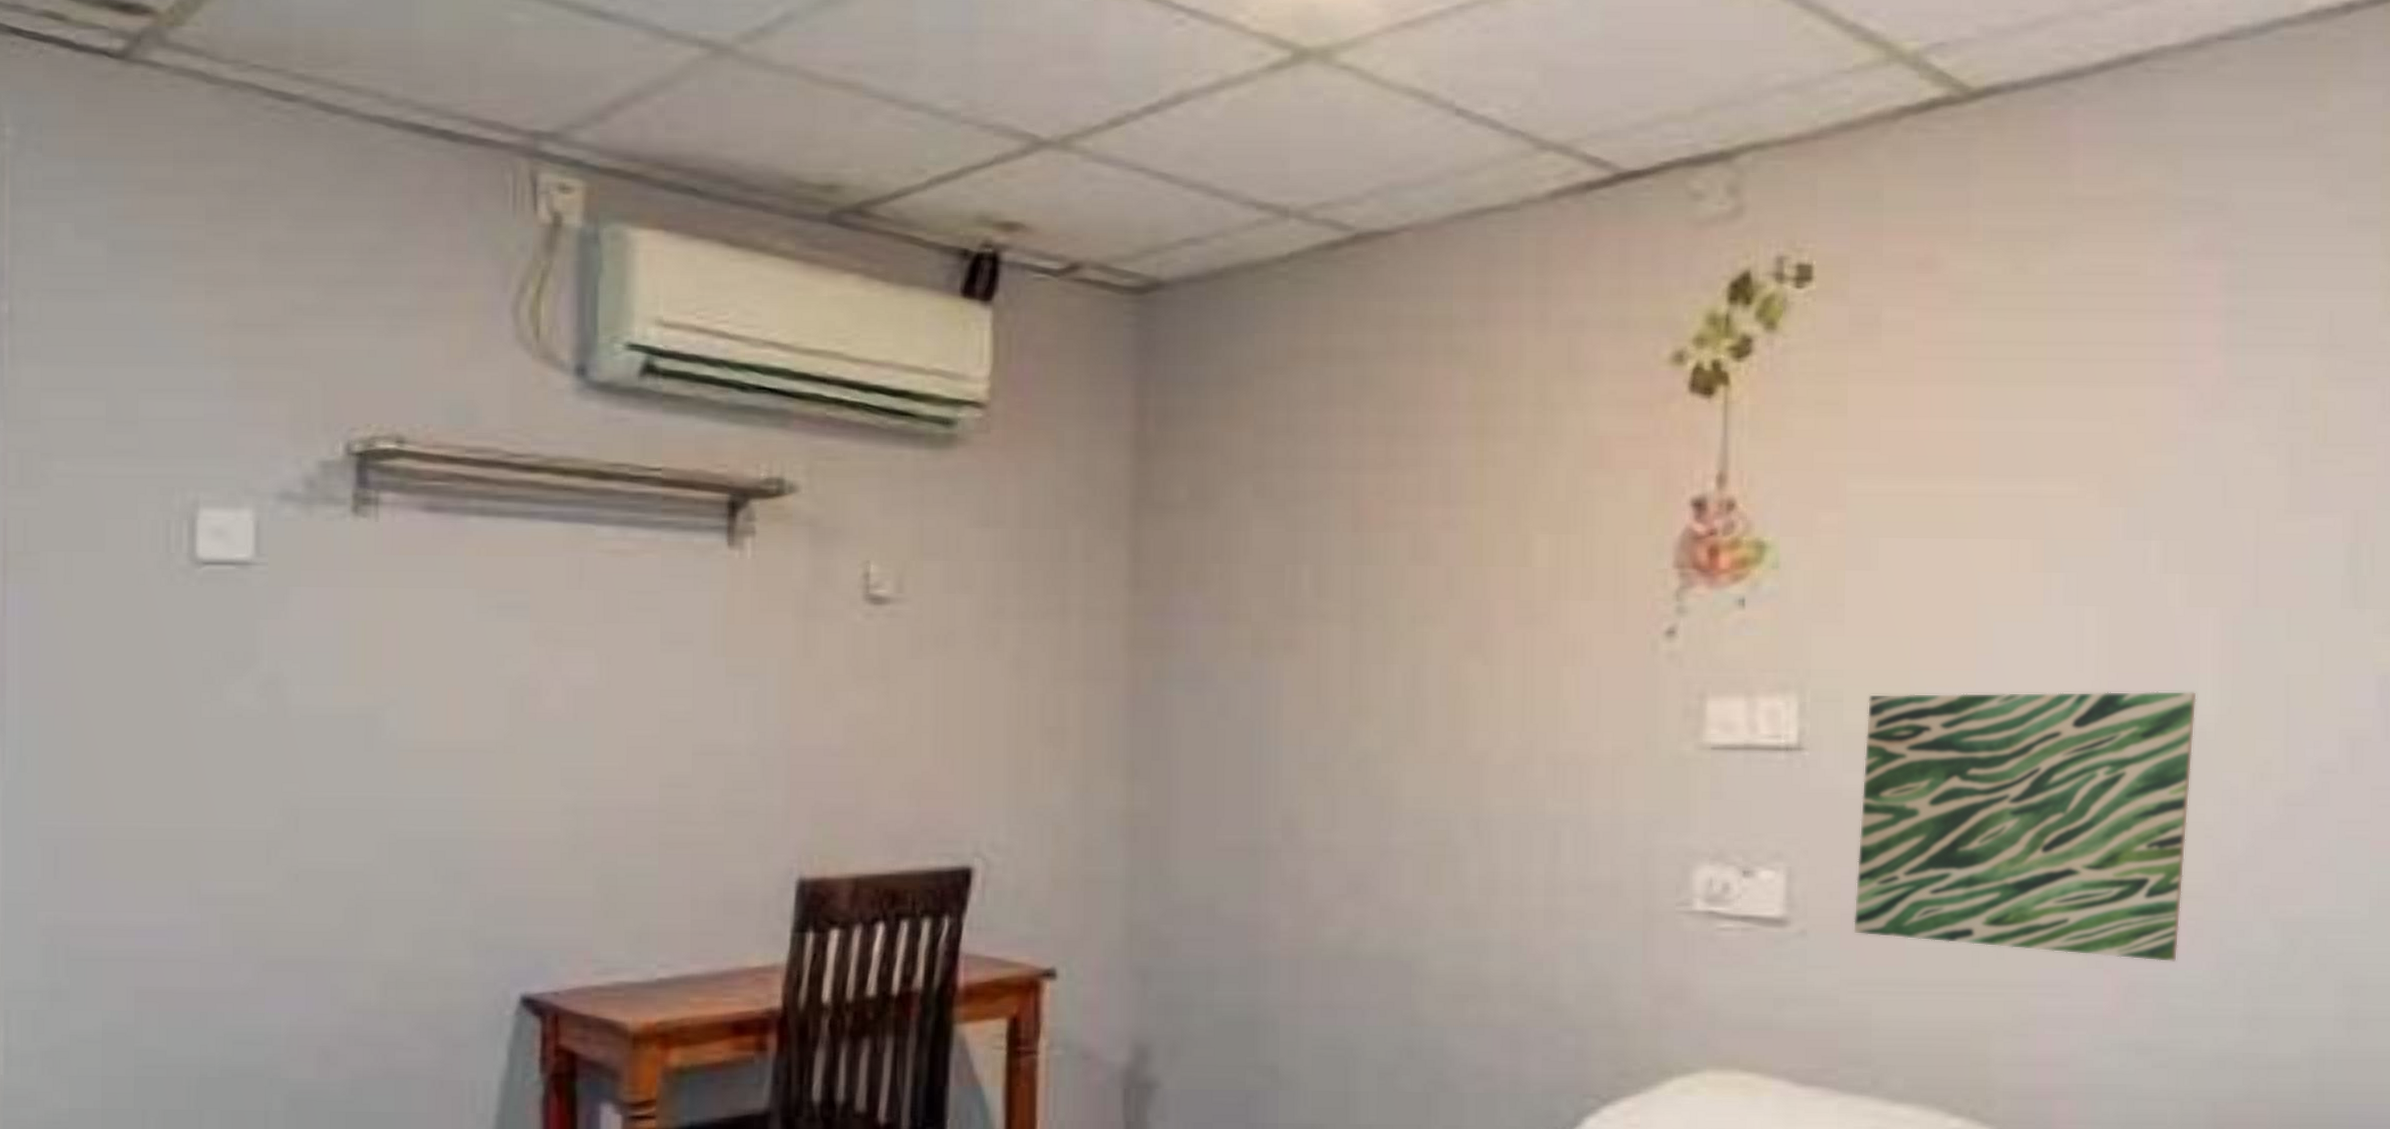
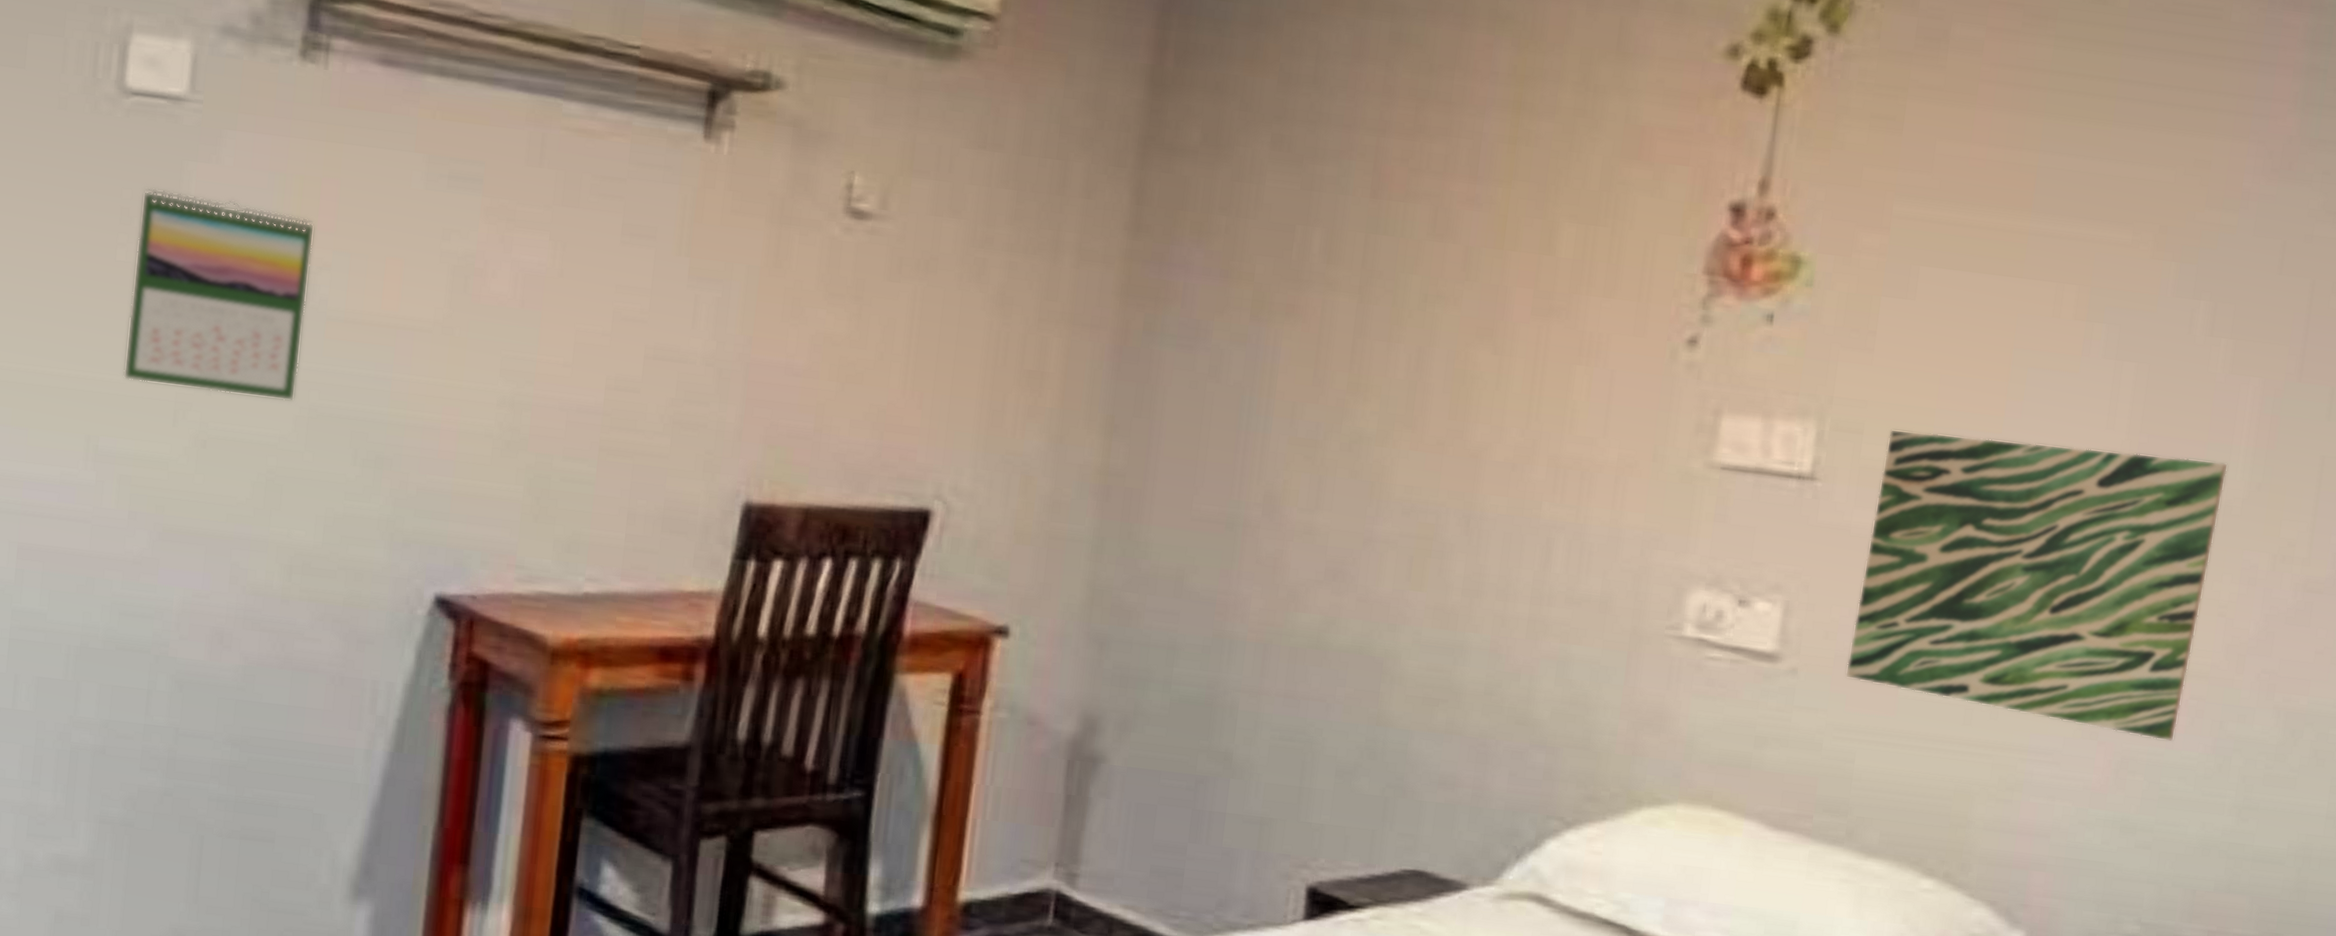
calendar: none [217,648,380,830] -> present [123,188,315,401]

